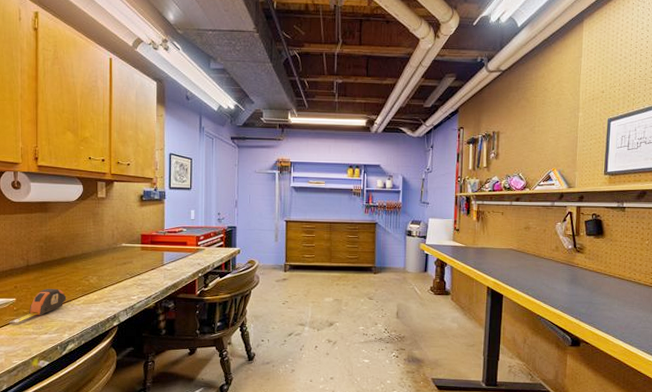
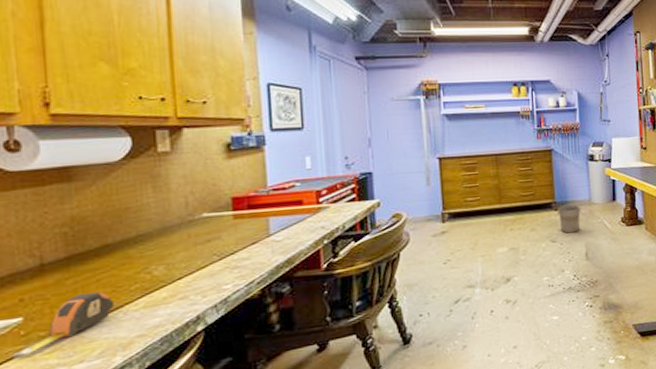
bucket: none [376,271,397,294] -> present [557,204,582,234]

